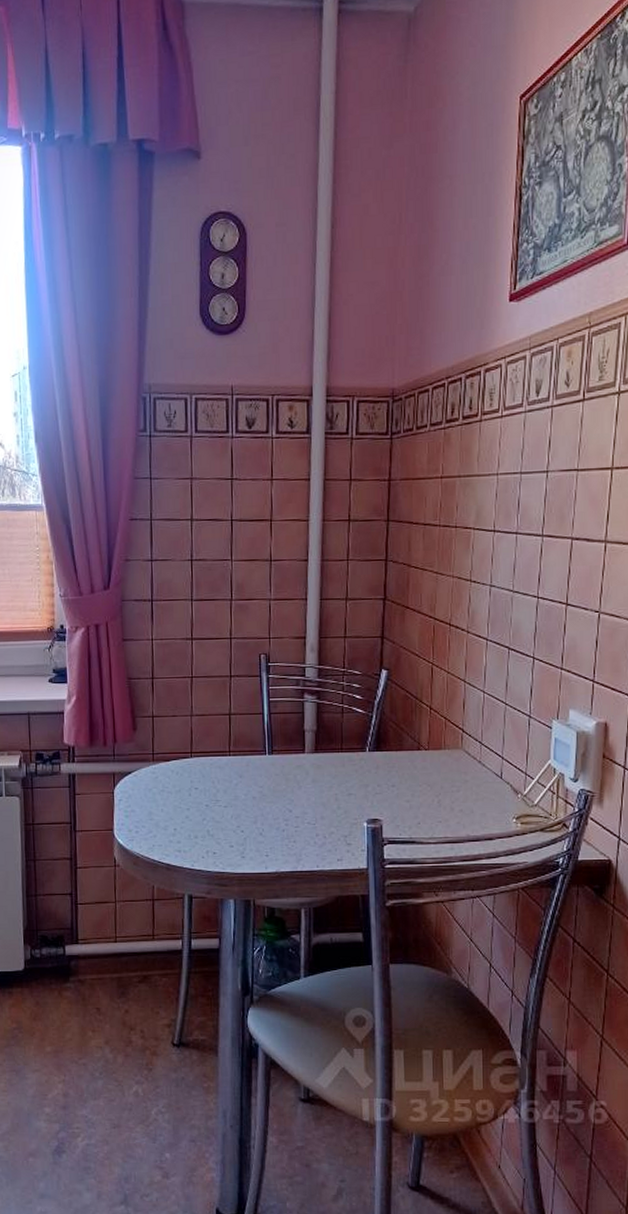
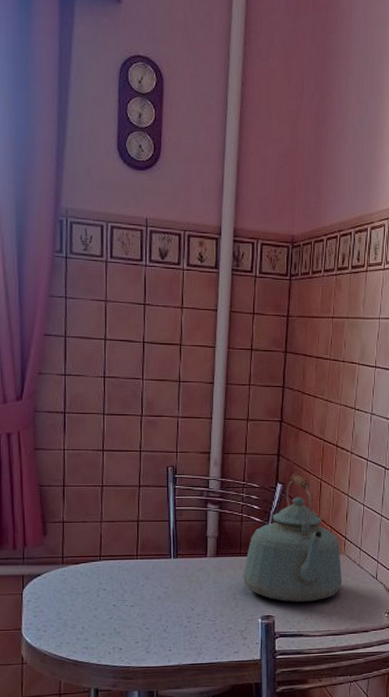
kettle: none [344,657,461,804] -> present [242,473,343,602]

